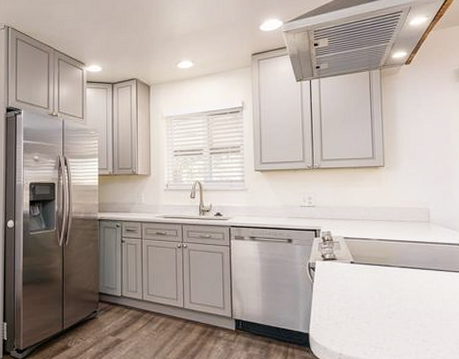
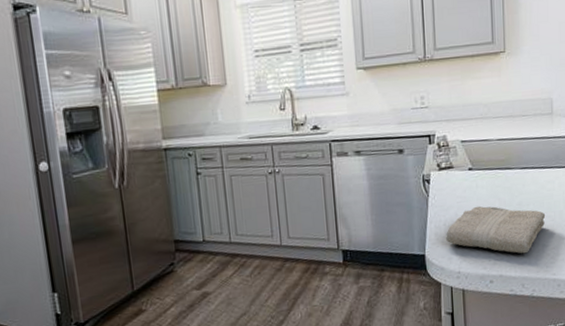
washcloth: none [329,296,425,346] -> present [446,206,546,254]

